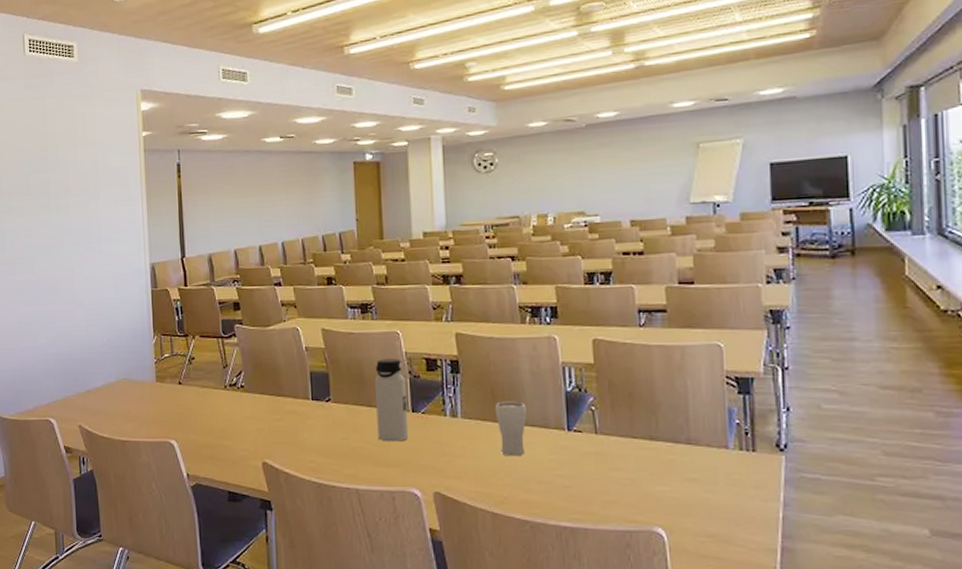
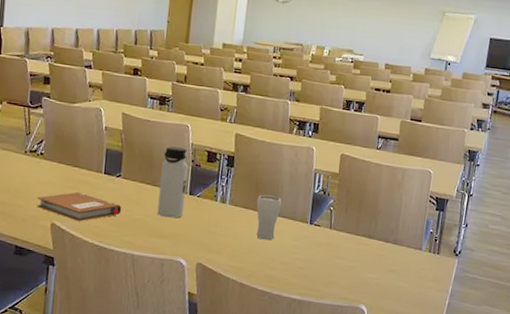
notebook: none [244,423,337,457] -> present [37,191,122,222]

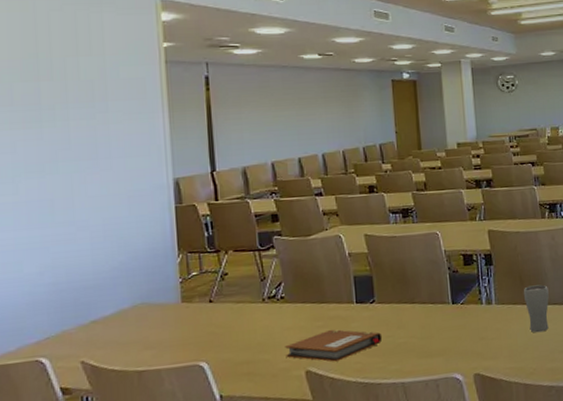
water bottle: present [157,146,189,218] -> none [417,257,450,334]

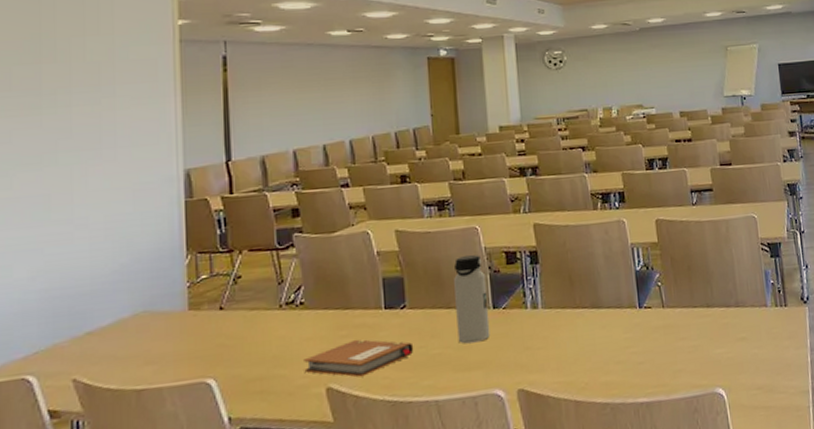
water bottle: none [417,257,450,334] -> present [454,255,490,344]
drinking glass: present [523,284,549,333] -> none [573,285,603,341]

